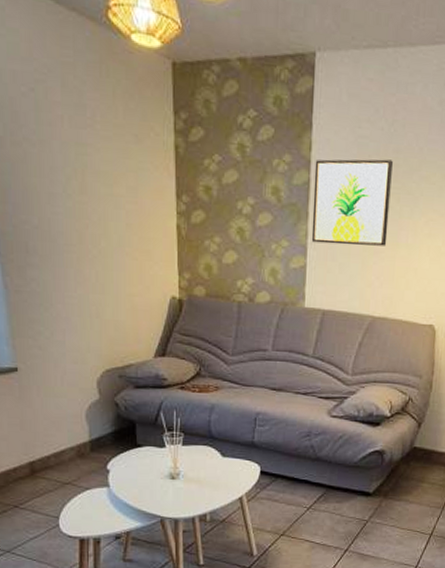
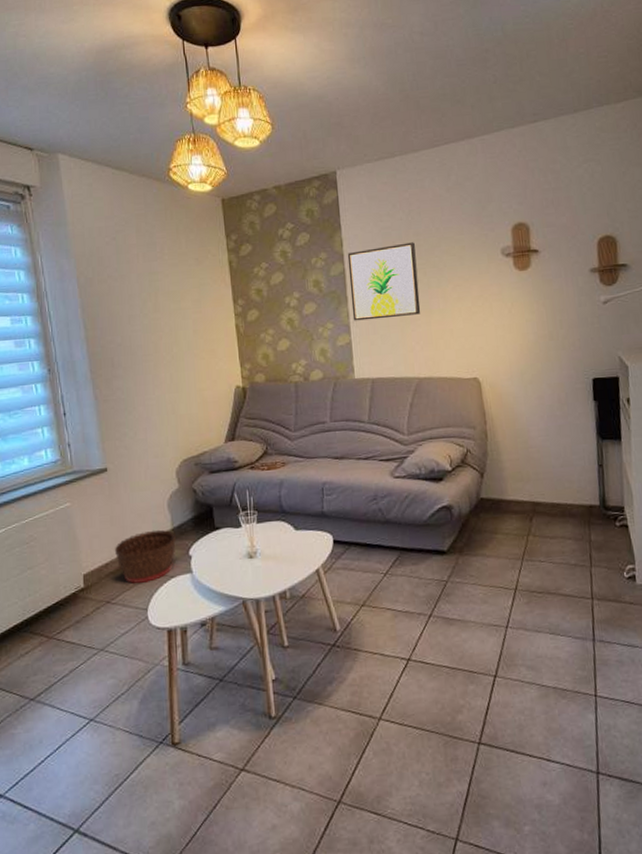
basket: none [24,439,93,491] -> present [114,529,176,583]

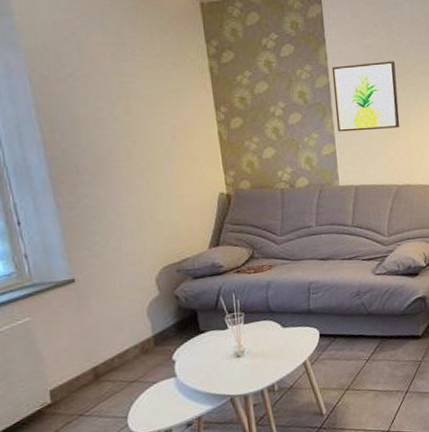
basket: present [114,529,176,583] -> none [86,337,157,394]

